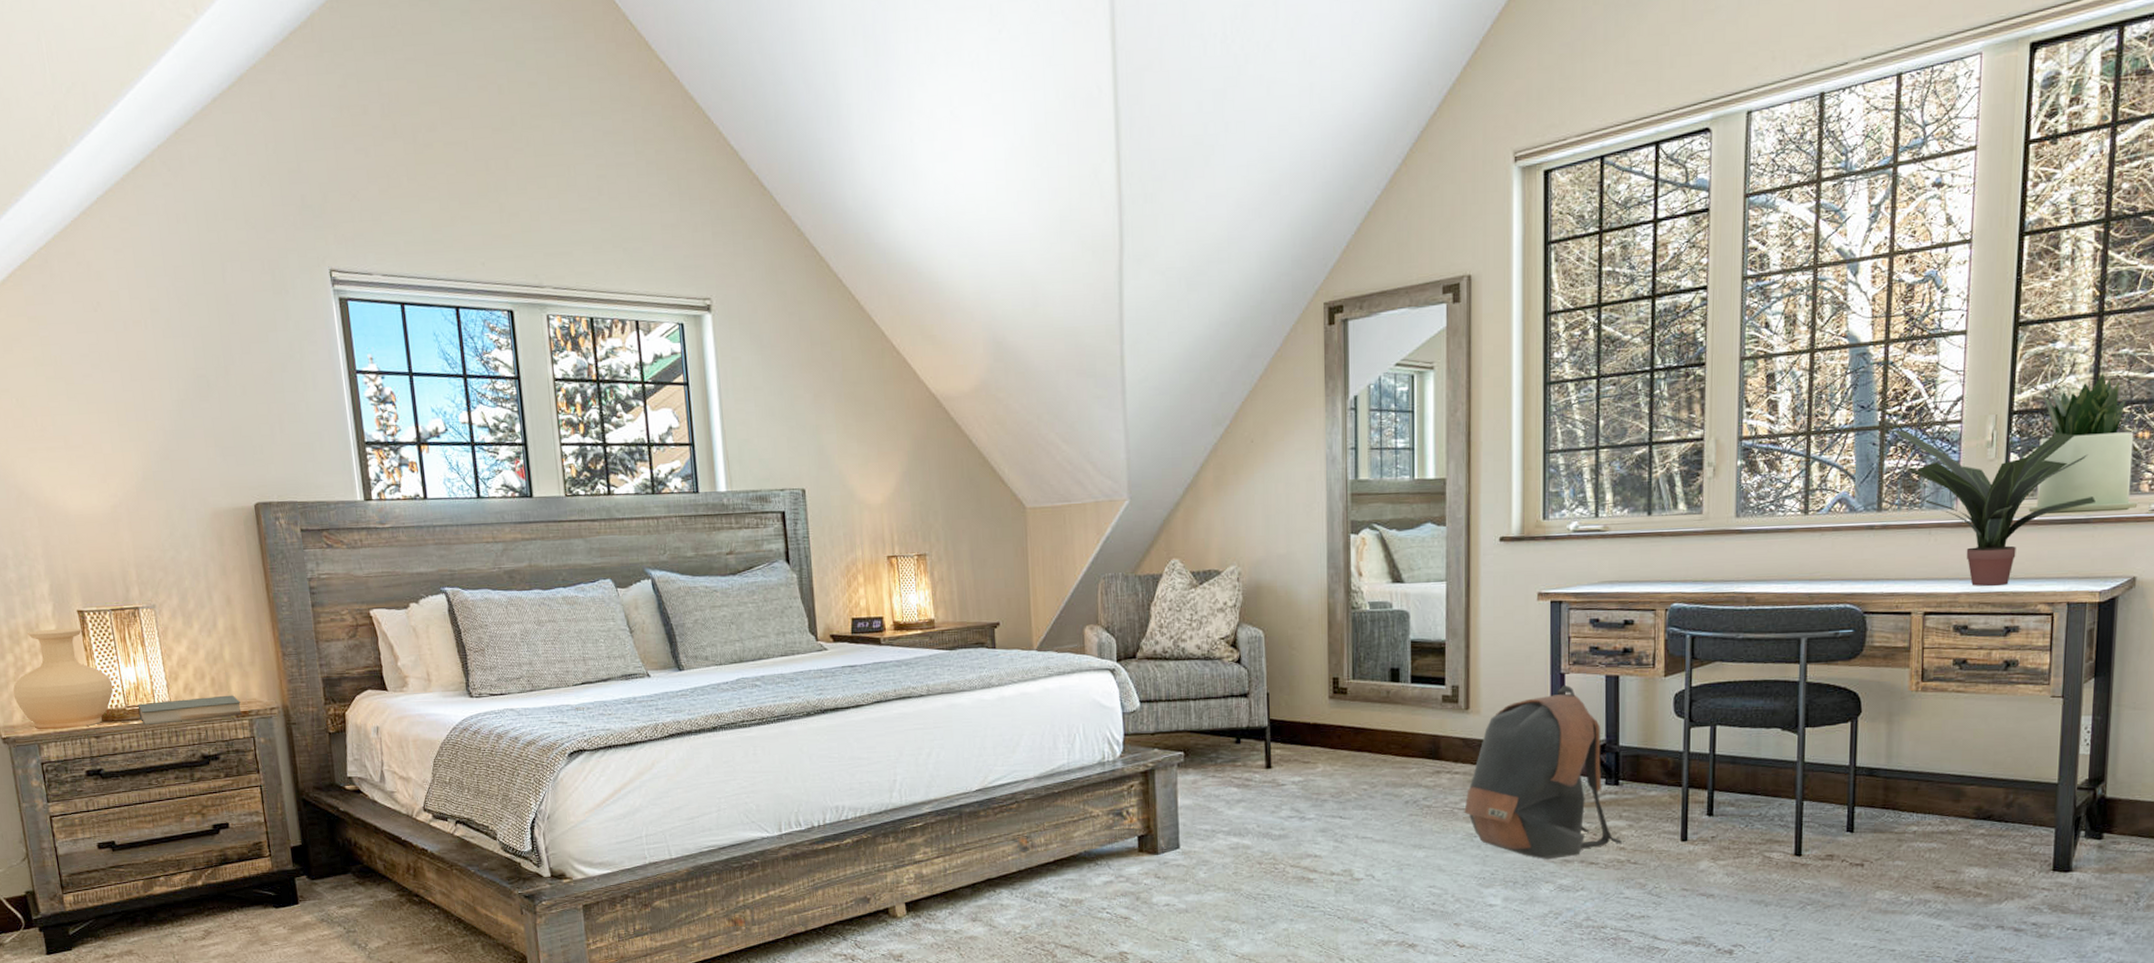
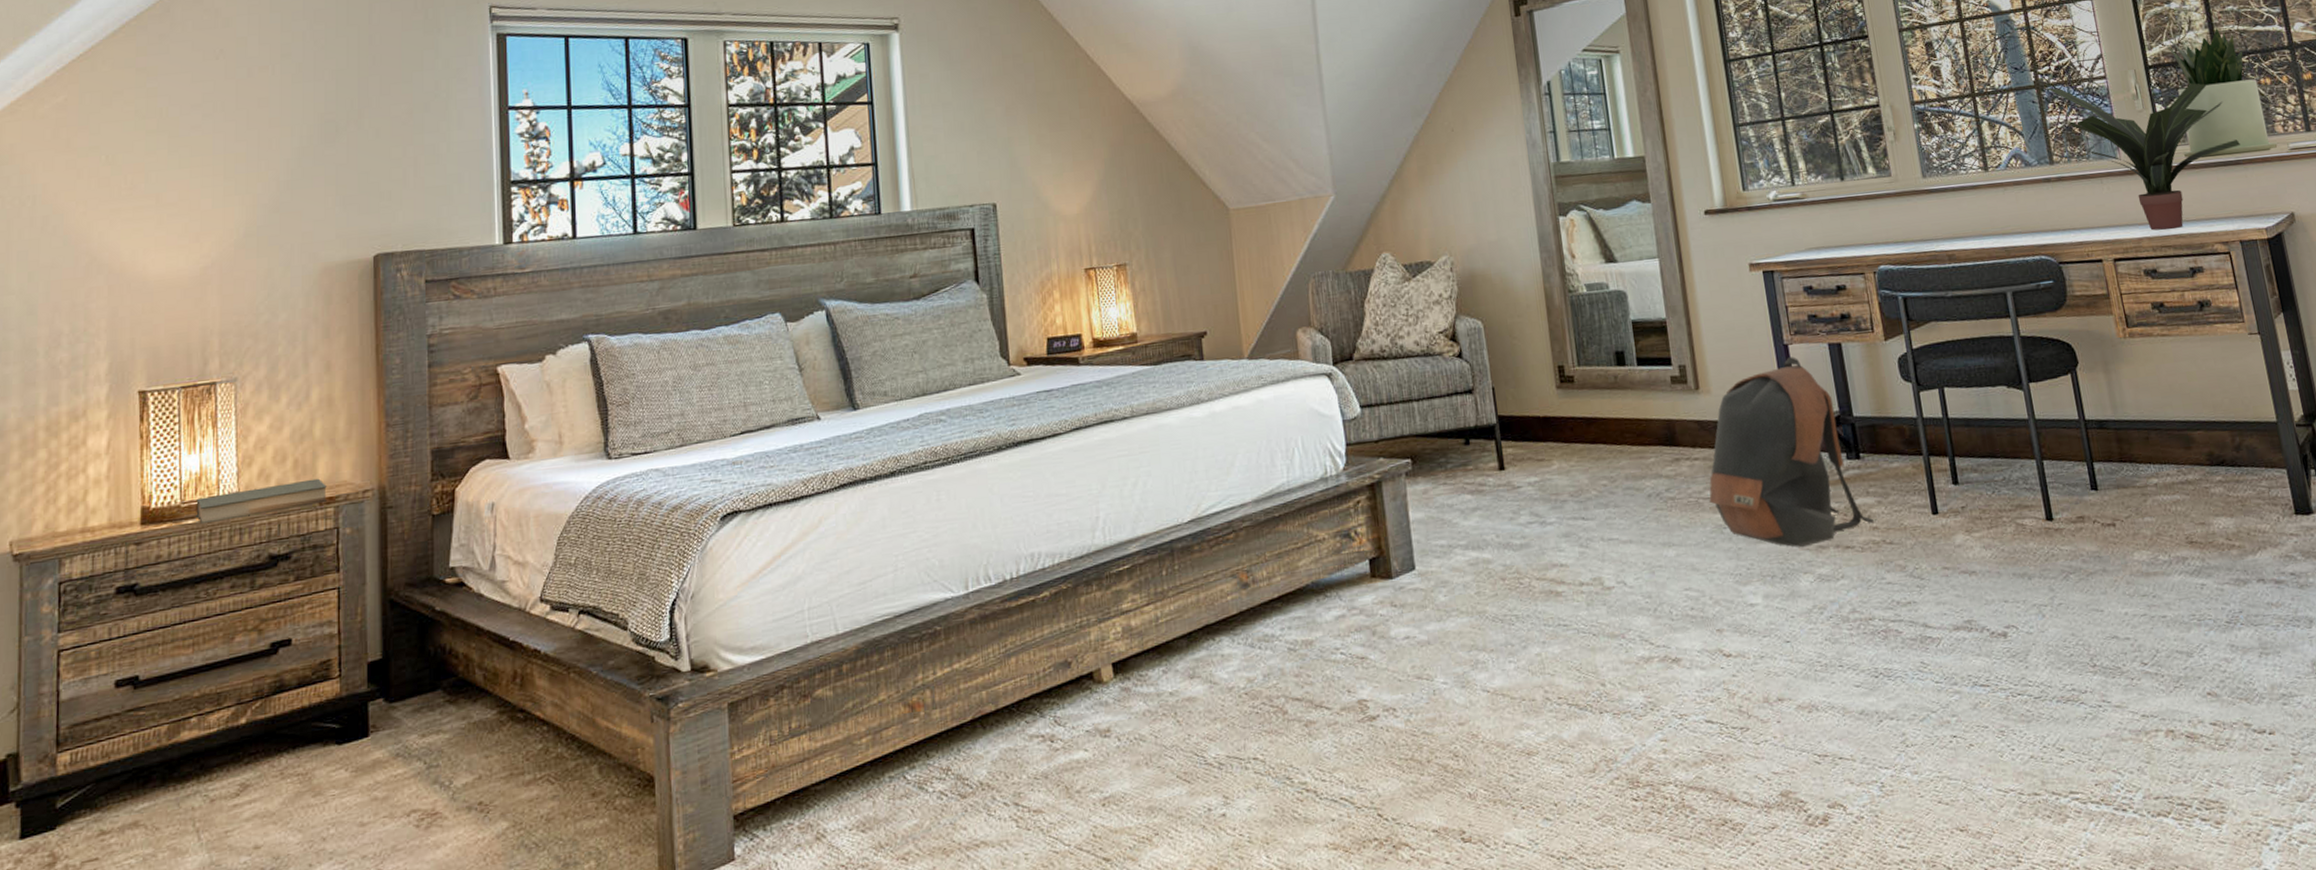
vase: present [12,628,113,730] -> none [38,412,169,541]

